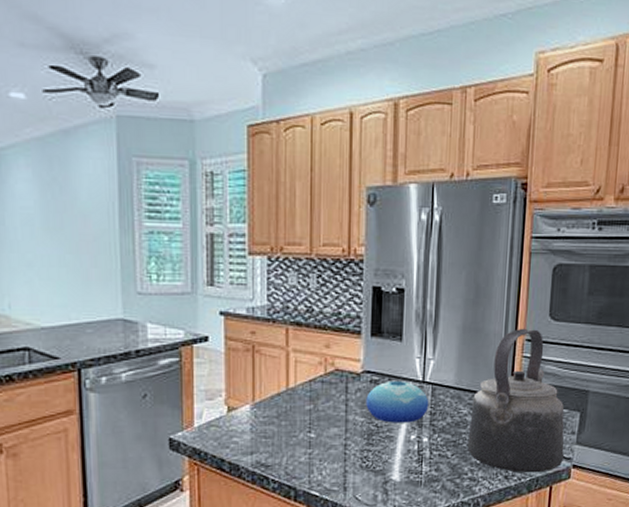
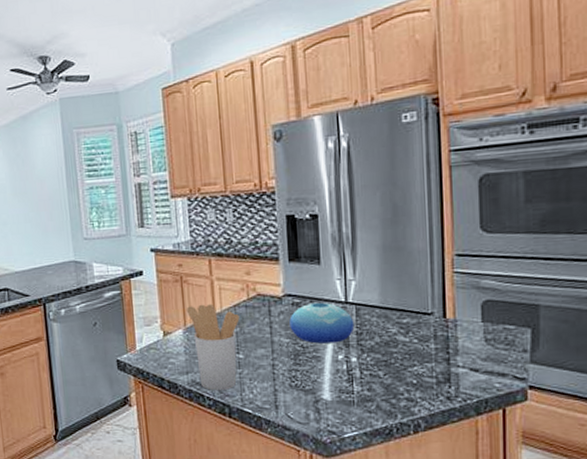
utensil holder: none [256,377,314,473] -> present [186,304,240,391]
kettle: present [467,328,565,473] -> none [400,243,516,394]

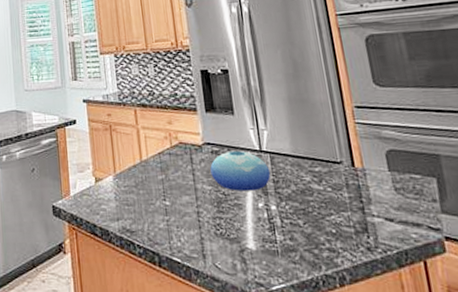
utensil holder: present [186,304,240,391] -> none [115,151,165,239]

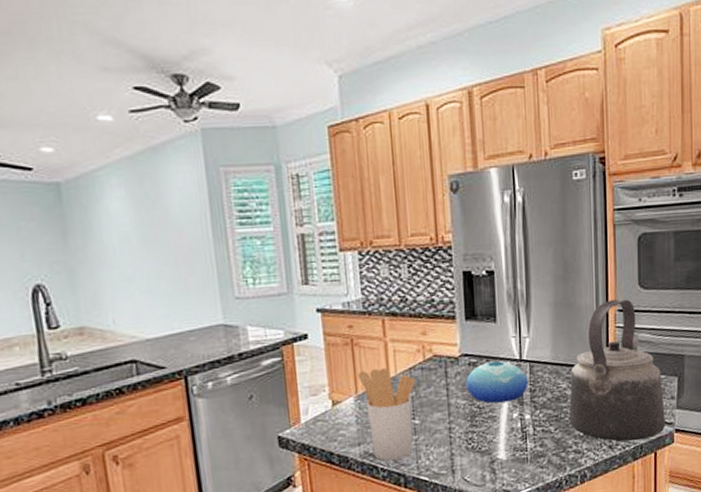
utensil holder: none [115,151,165,239] -> present [357,367,415,461]
kettle: none [313,96,432,245] -> present [569,299,665,441]

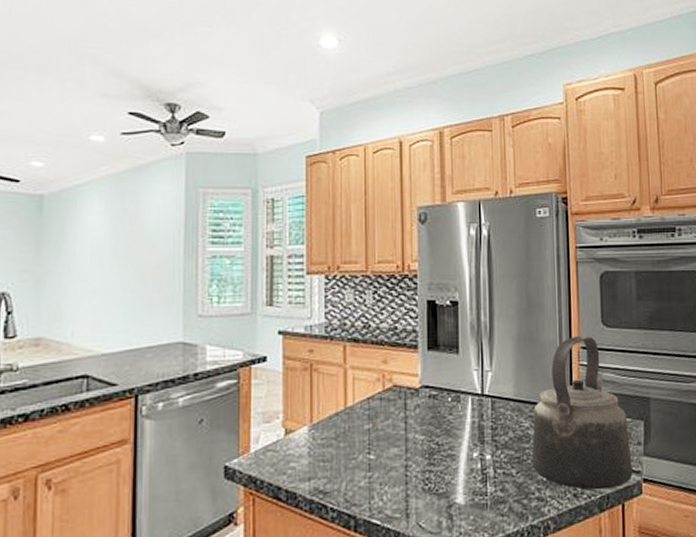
utensil holder: present [357,367,415,461] -> none [314,396,373,500]
bowl: present [466,361,528,403] -> none [426,394,490,440]

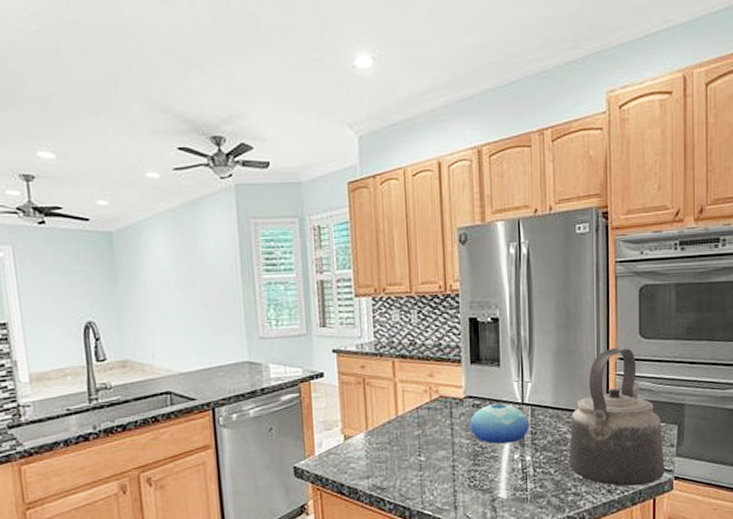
bowl: none [426,394,490,440] -> present [470,403,530,444]

